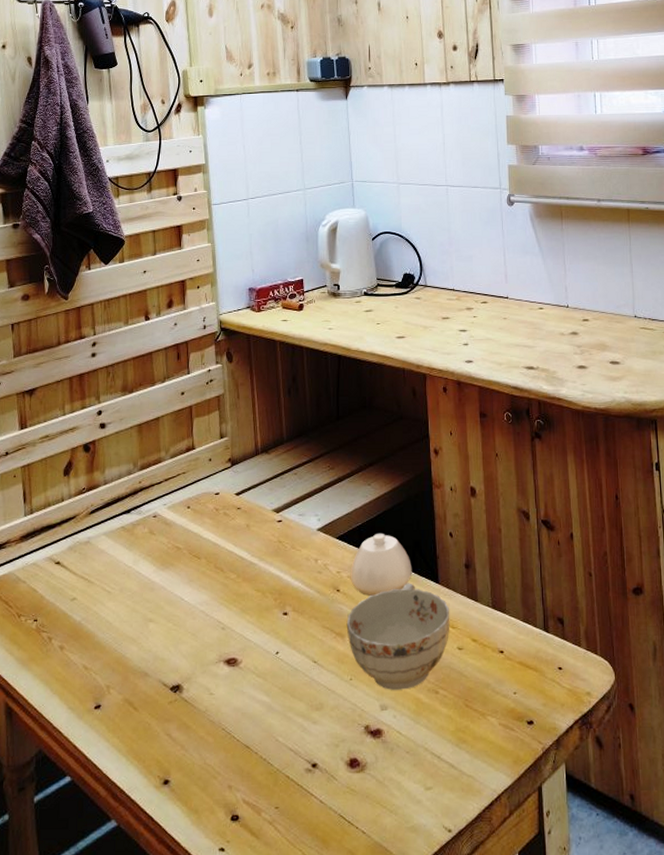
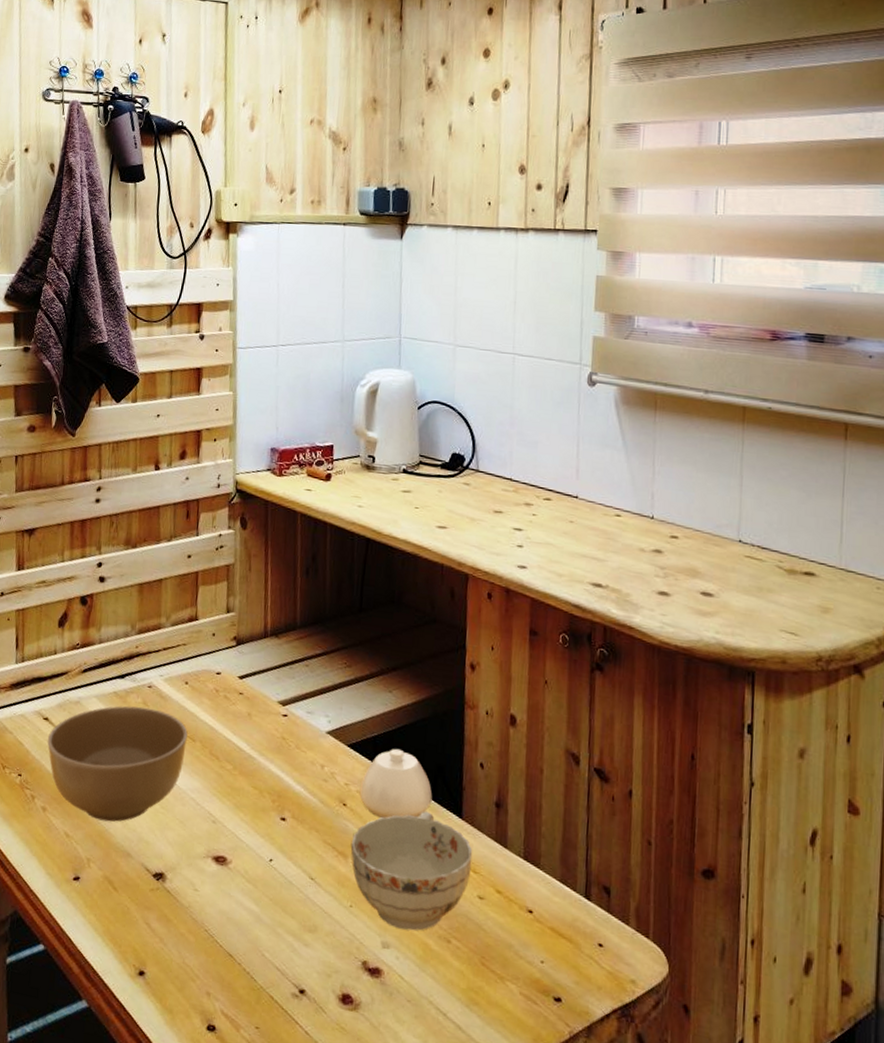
bowl: none [60,536,193,648] -> present [47,706,188,822]

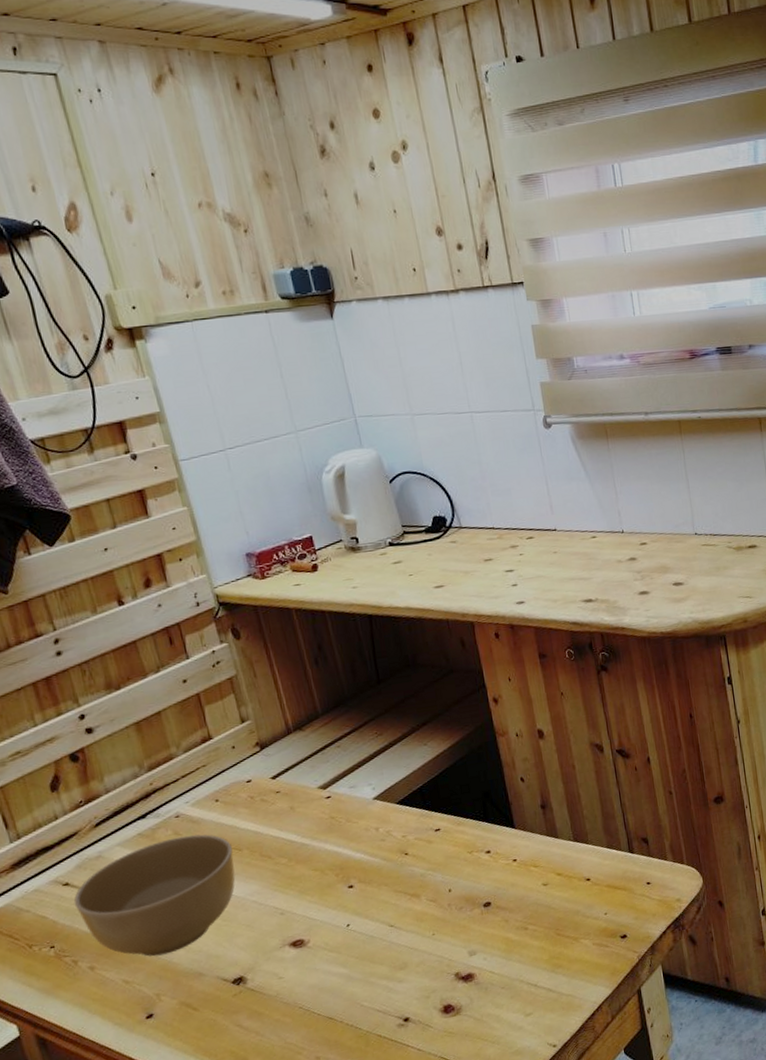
teacup: present [350,811,473,931] -> none [420,833,533,937]
sugar bowl: present [359,748,433,819] -> none [416,790,486,854]

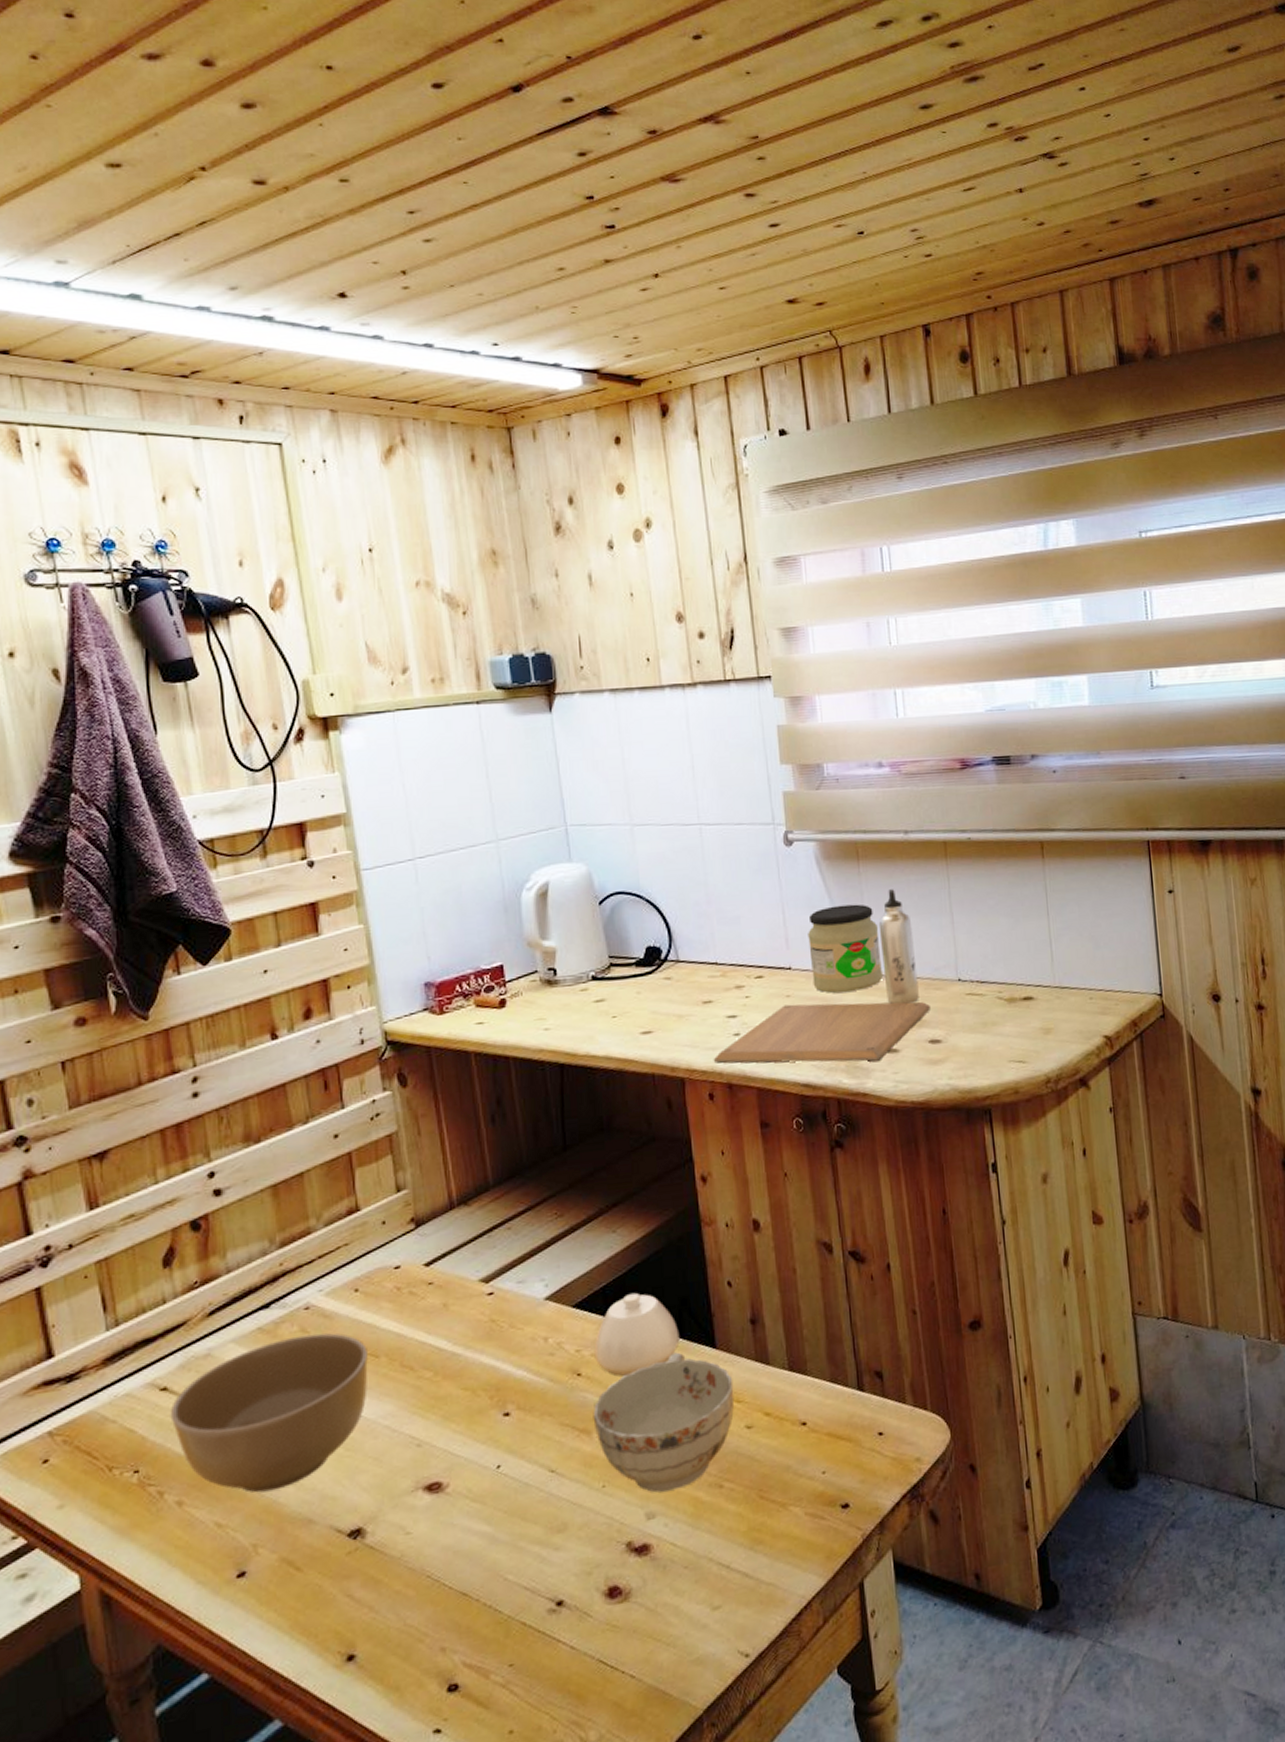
sugar bowl: none [416,790,486,854] -> present [594,1292,680,1376]
teacup: none [420,833,533,937] -> present [593,1352,735,1493]
chopping board: none [496,552,673,609] -> present [713,1001,930,1063]
jar: none [568,474,633,549] -> present [808,904,884,993]
water bottle: none [627,461,663,556] -> present [878,889,919,1005]

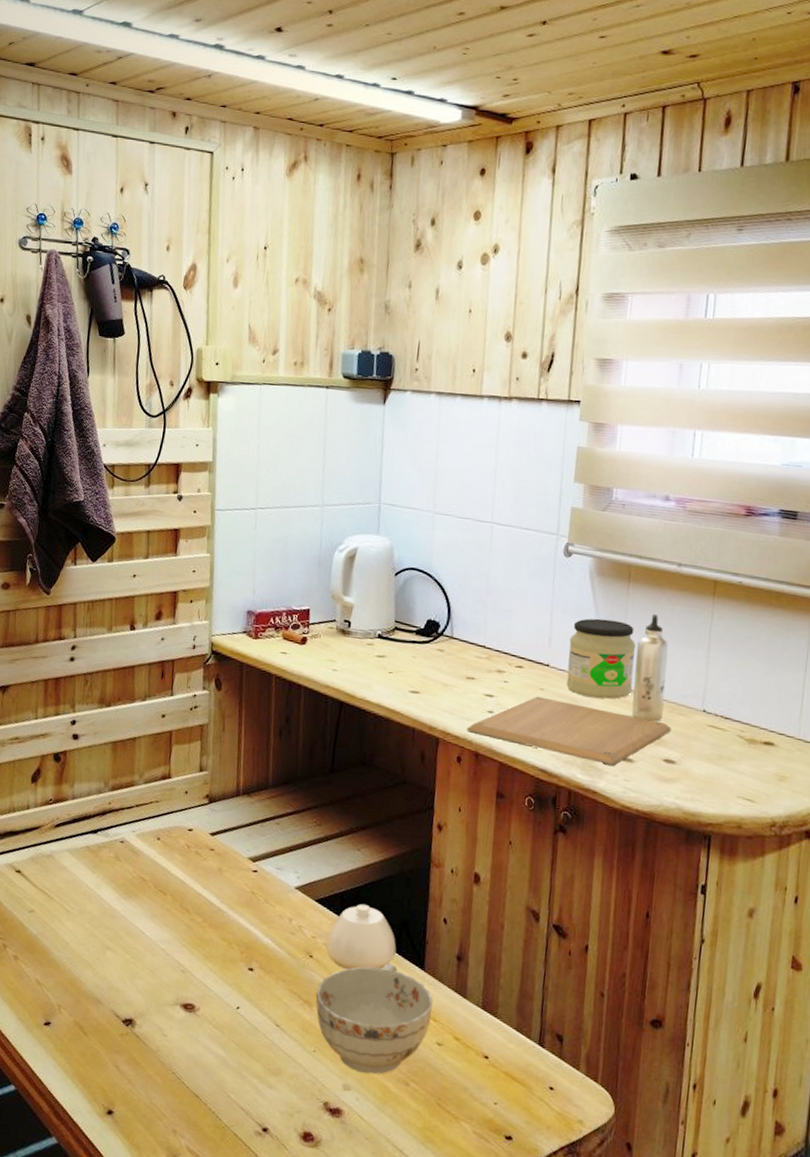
bowl: present [170,1333,368,1493] -> none [19,860,159,971]

